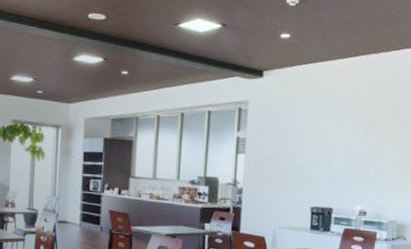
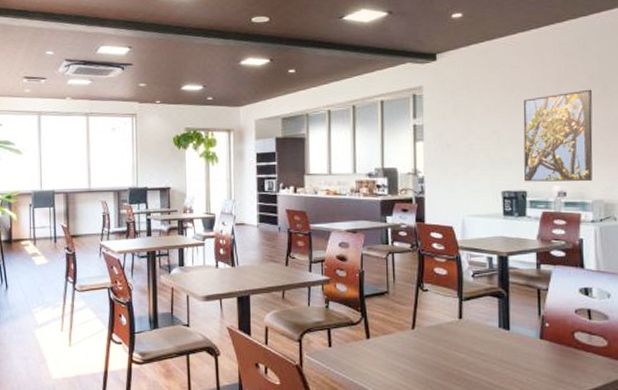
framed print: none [331,118,396,204] -> present [523,89,593,182]

